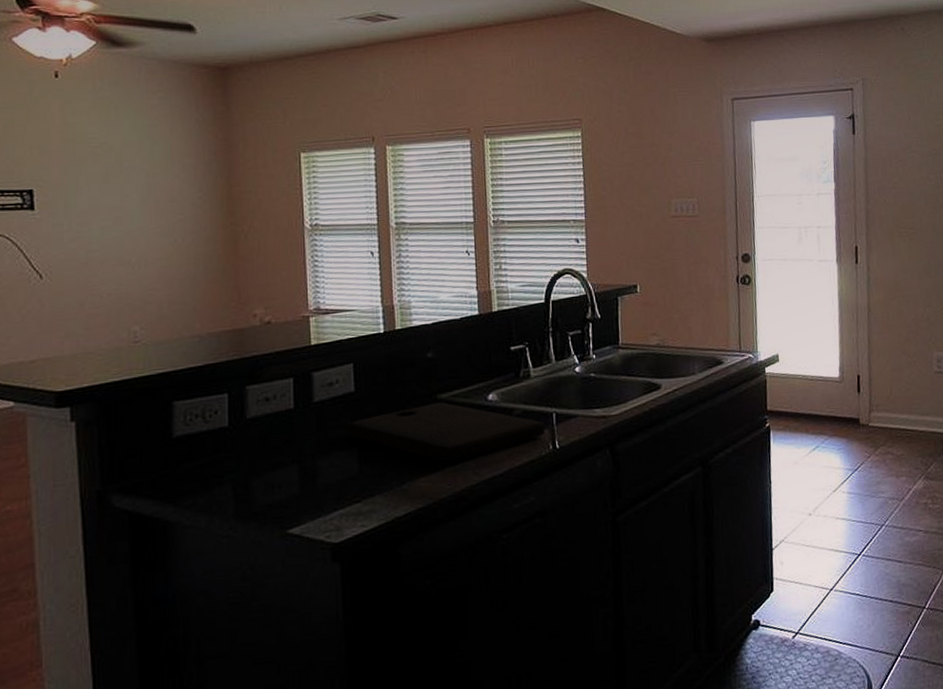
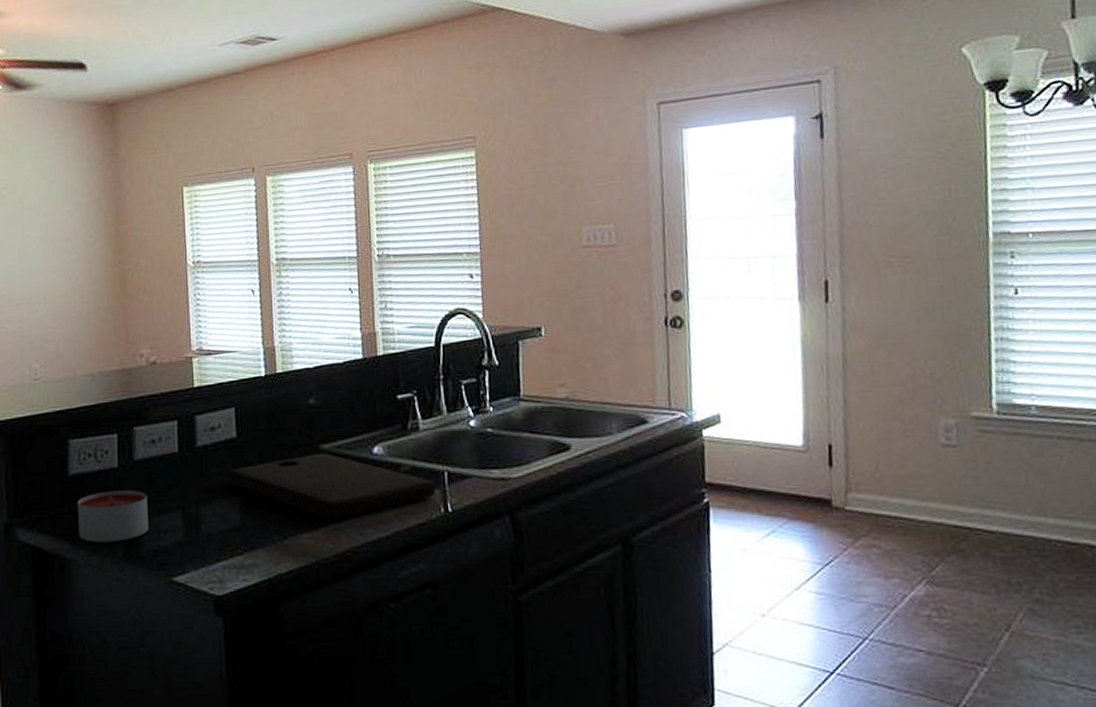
candle: none [182,448,262,503] -> present [77,490,149,543]

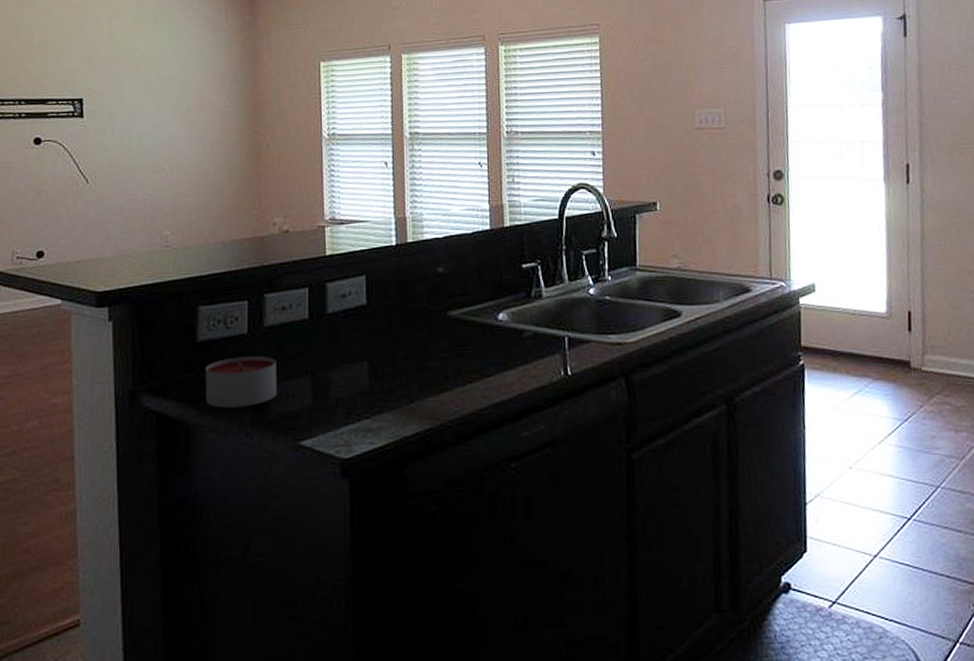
cutting board: present [227,453,436,520] -> none [357,320,556,383]

